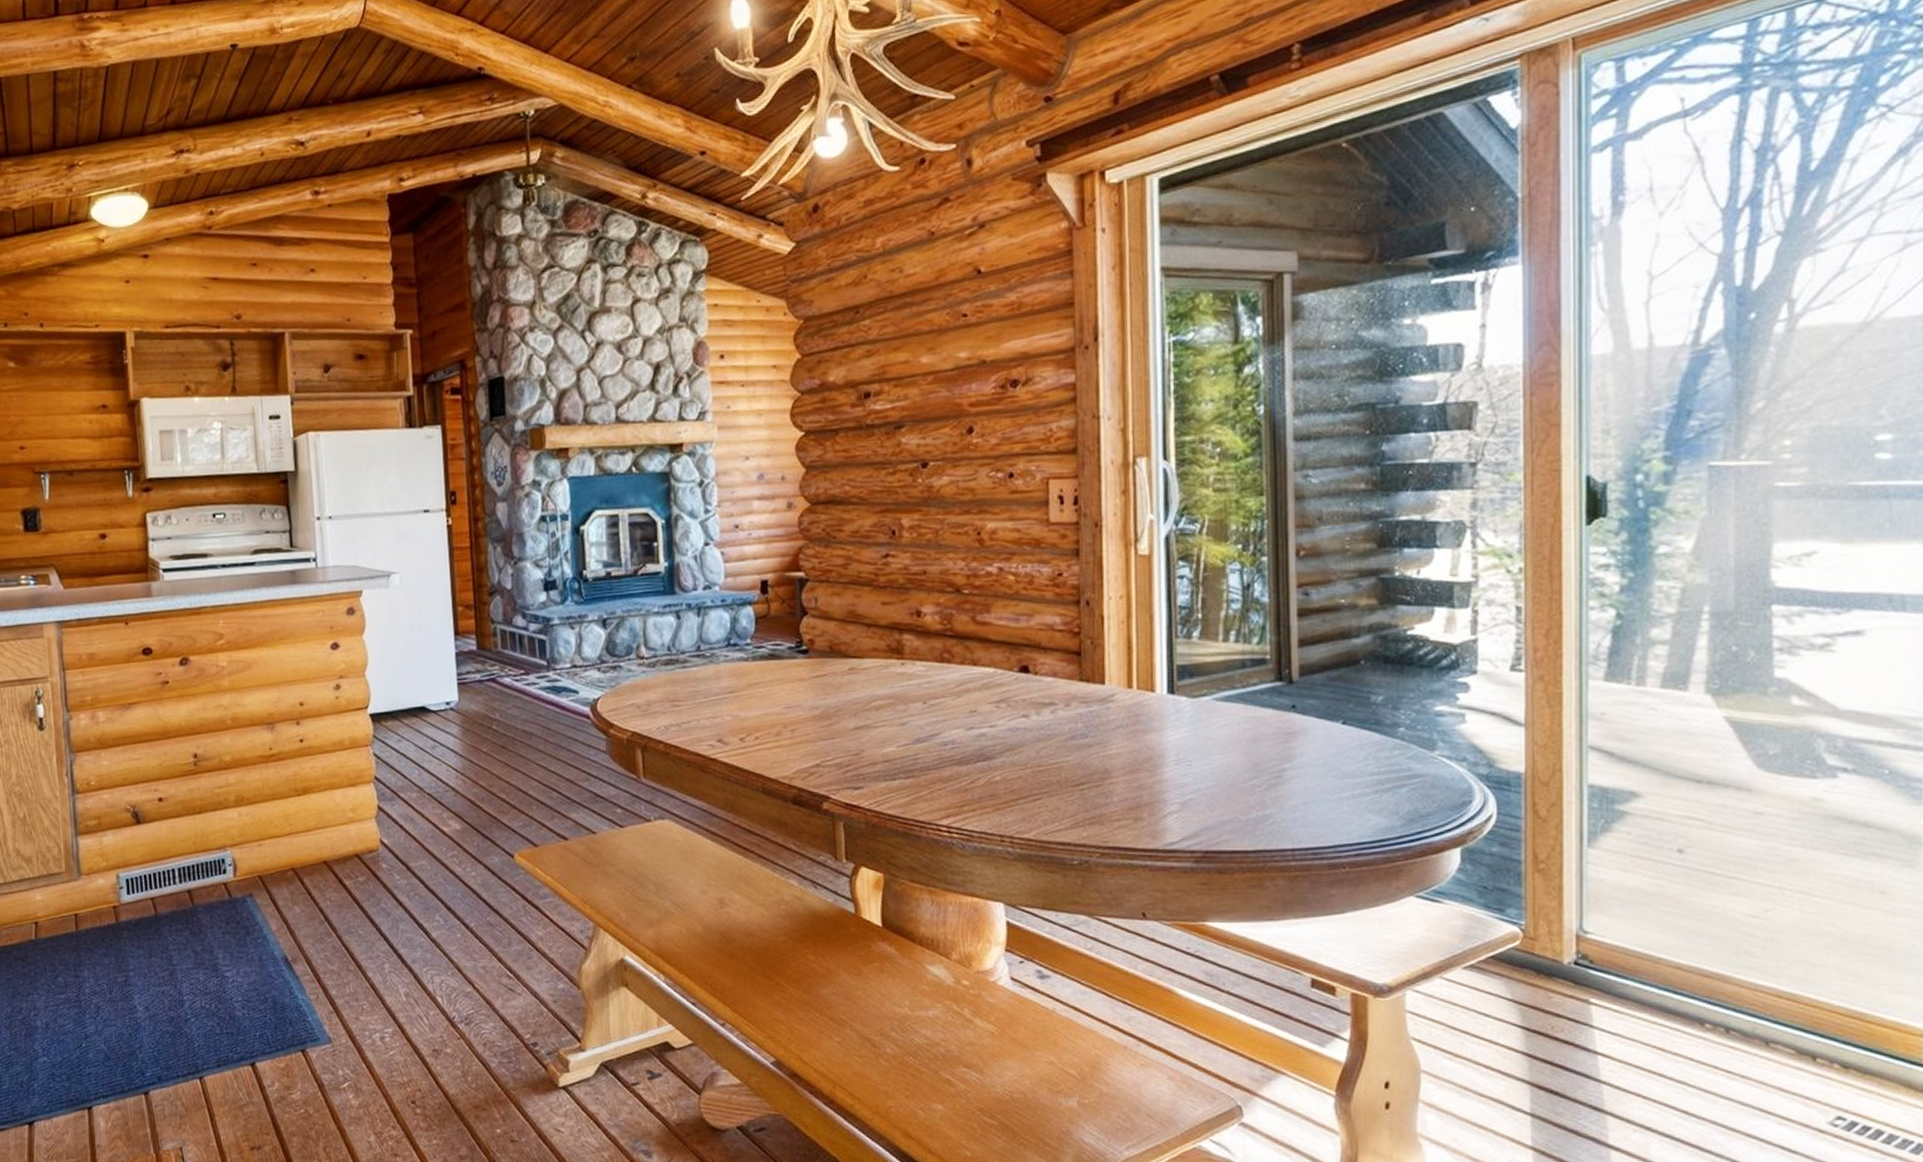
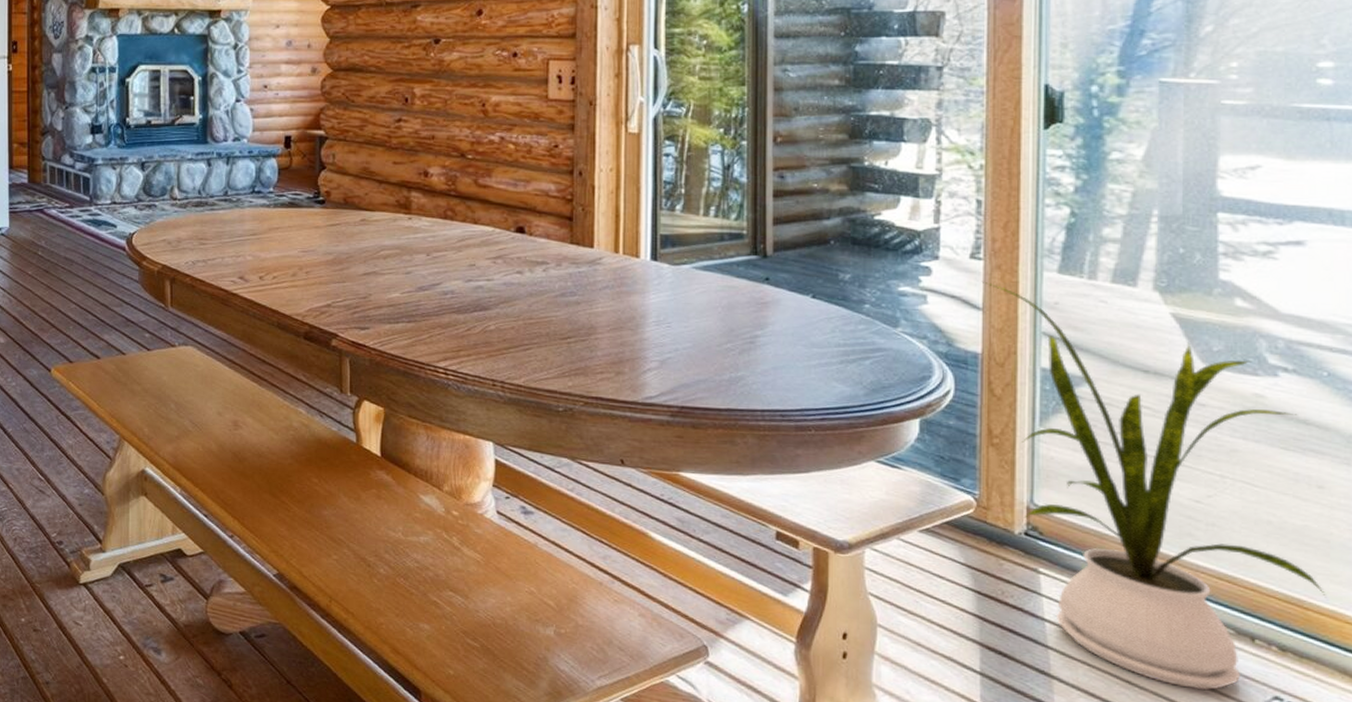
house plant: none [1523,694,1890,1116] -> present [981,281,1326,691]

